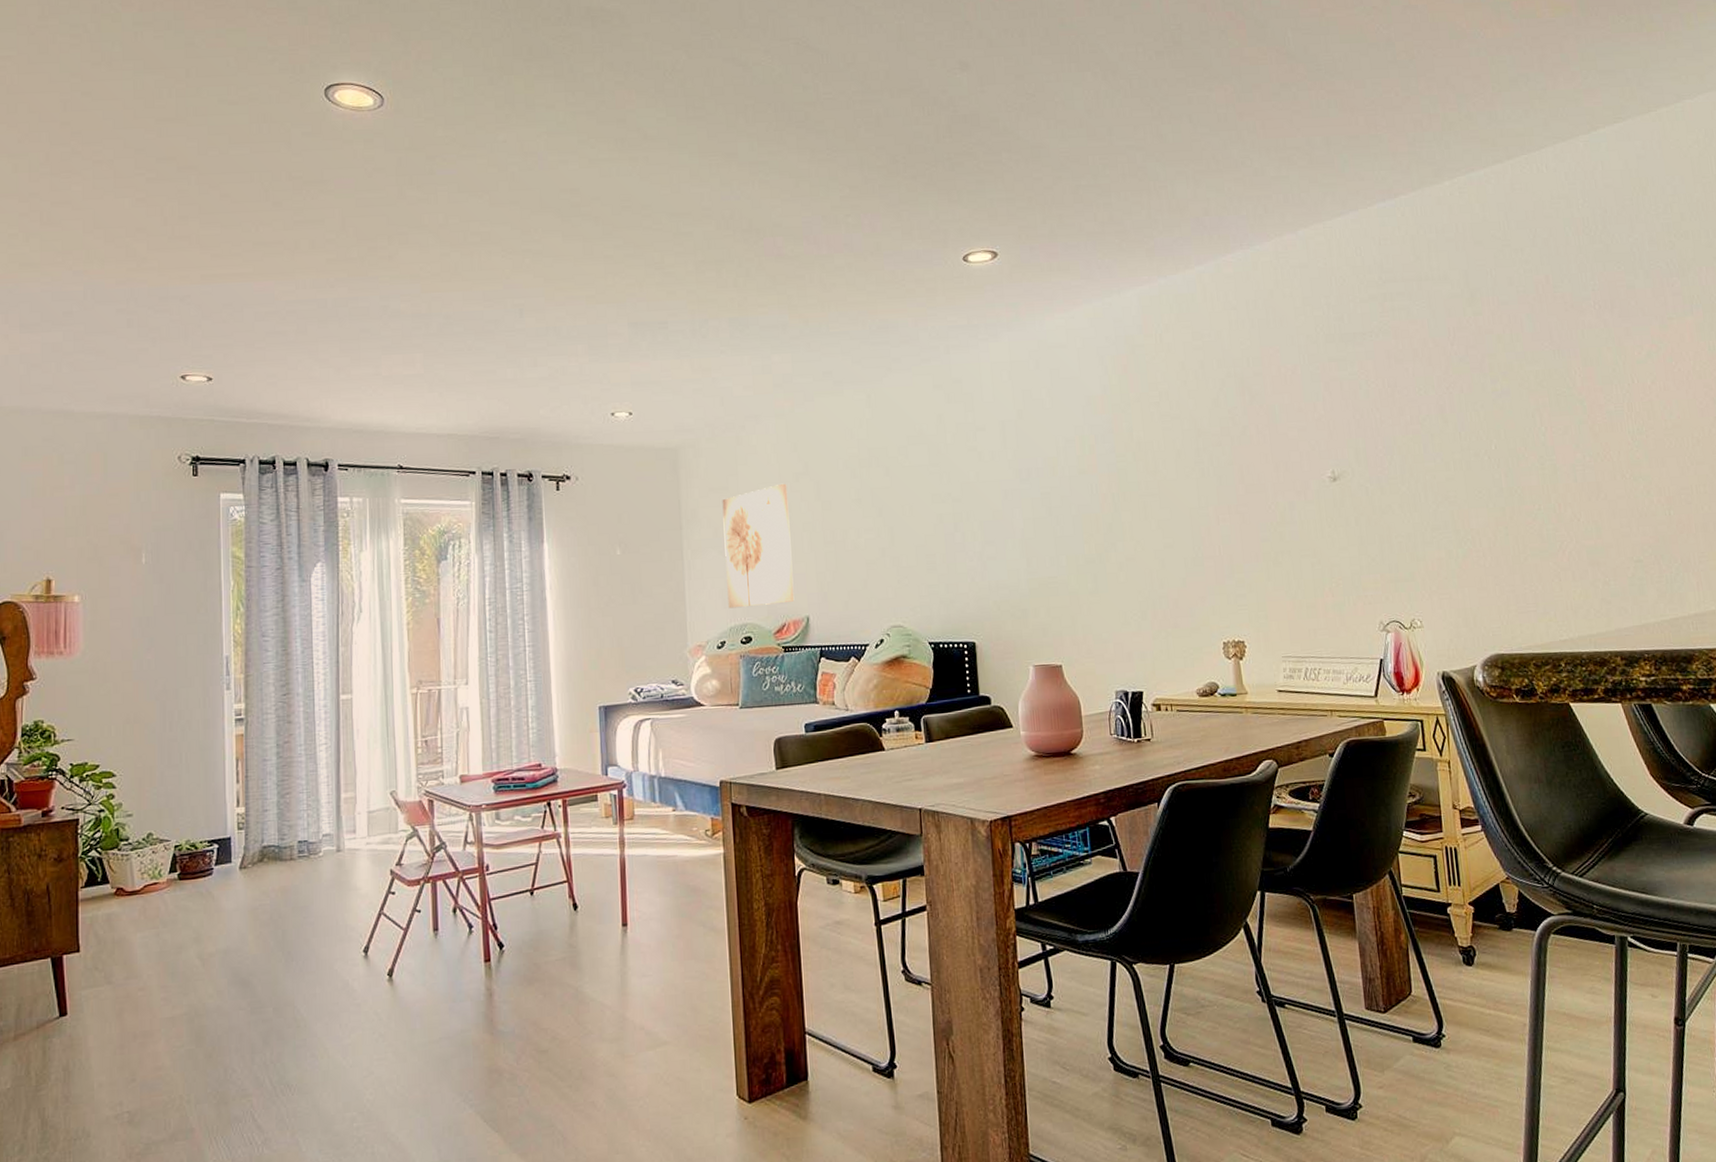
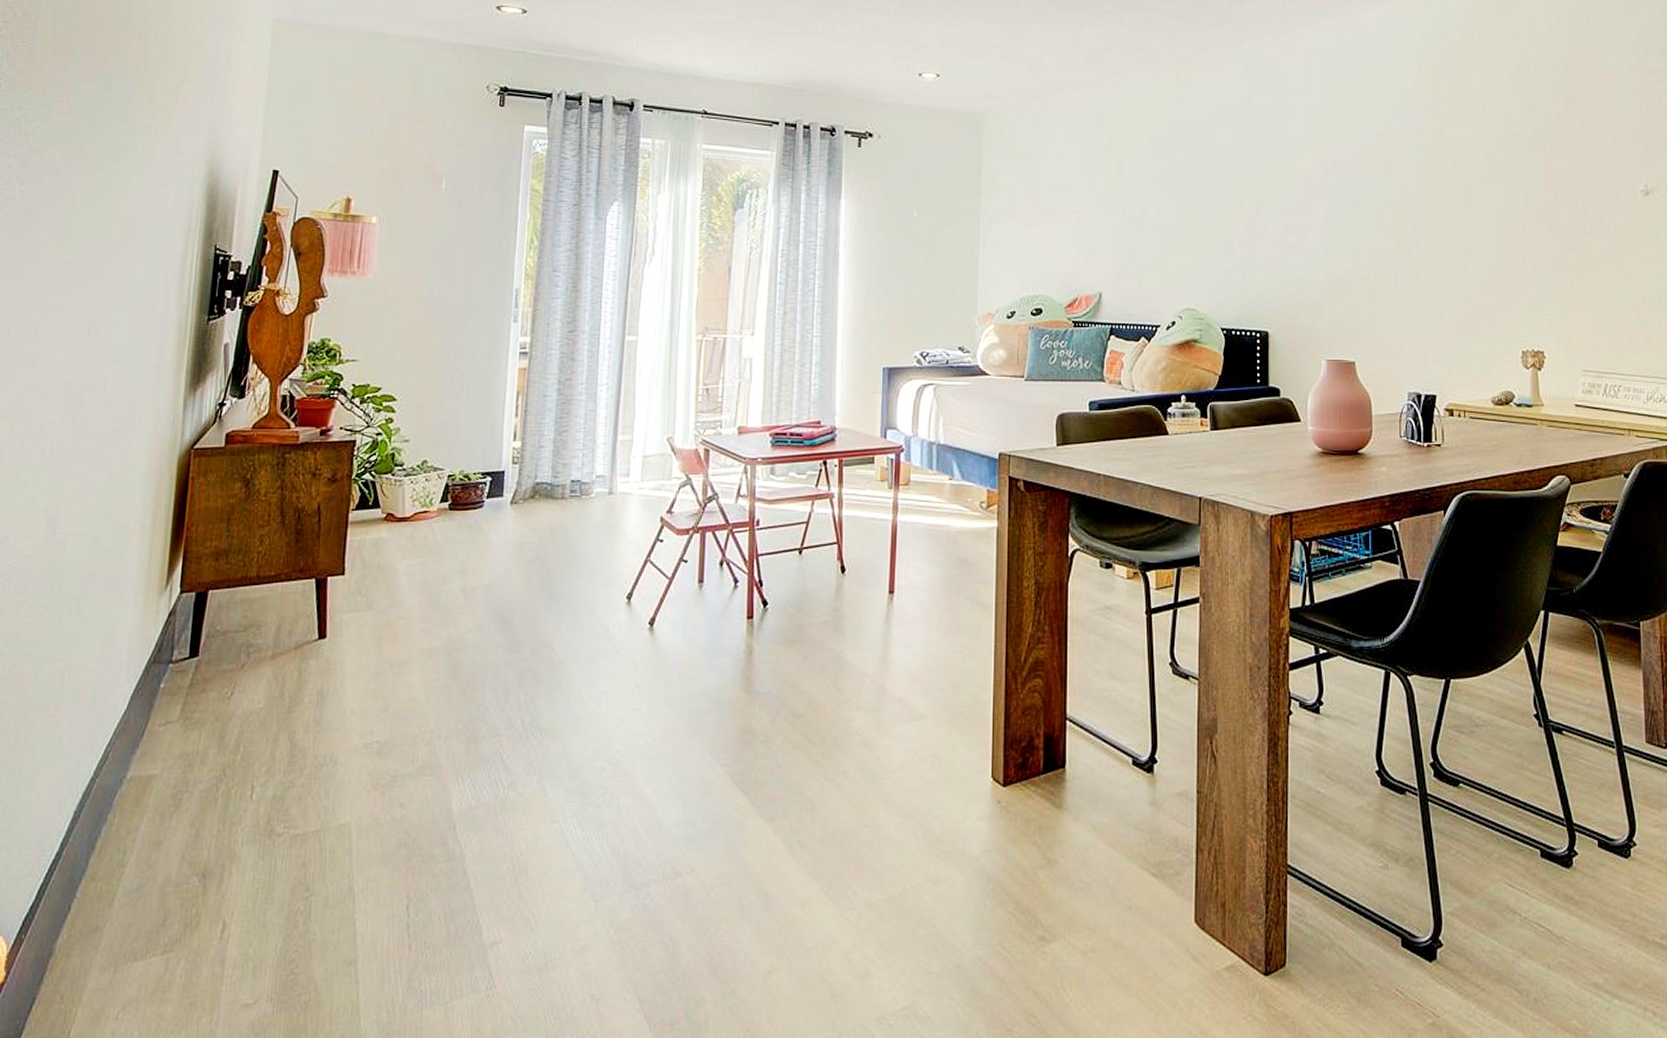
wall art: present [722,483,795,609] -> none [1021,156,1089,279]

